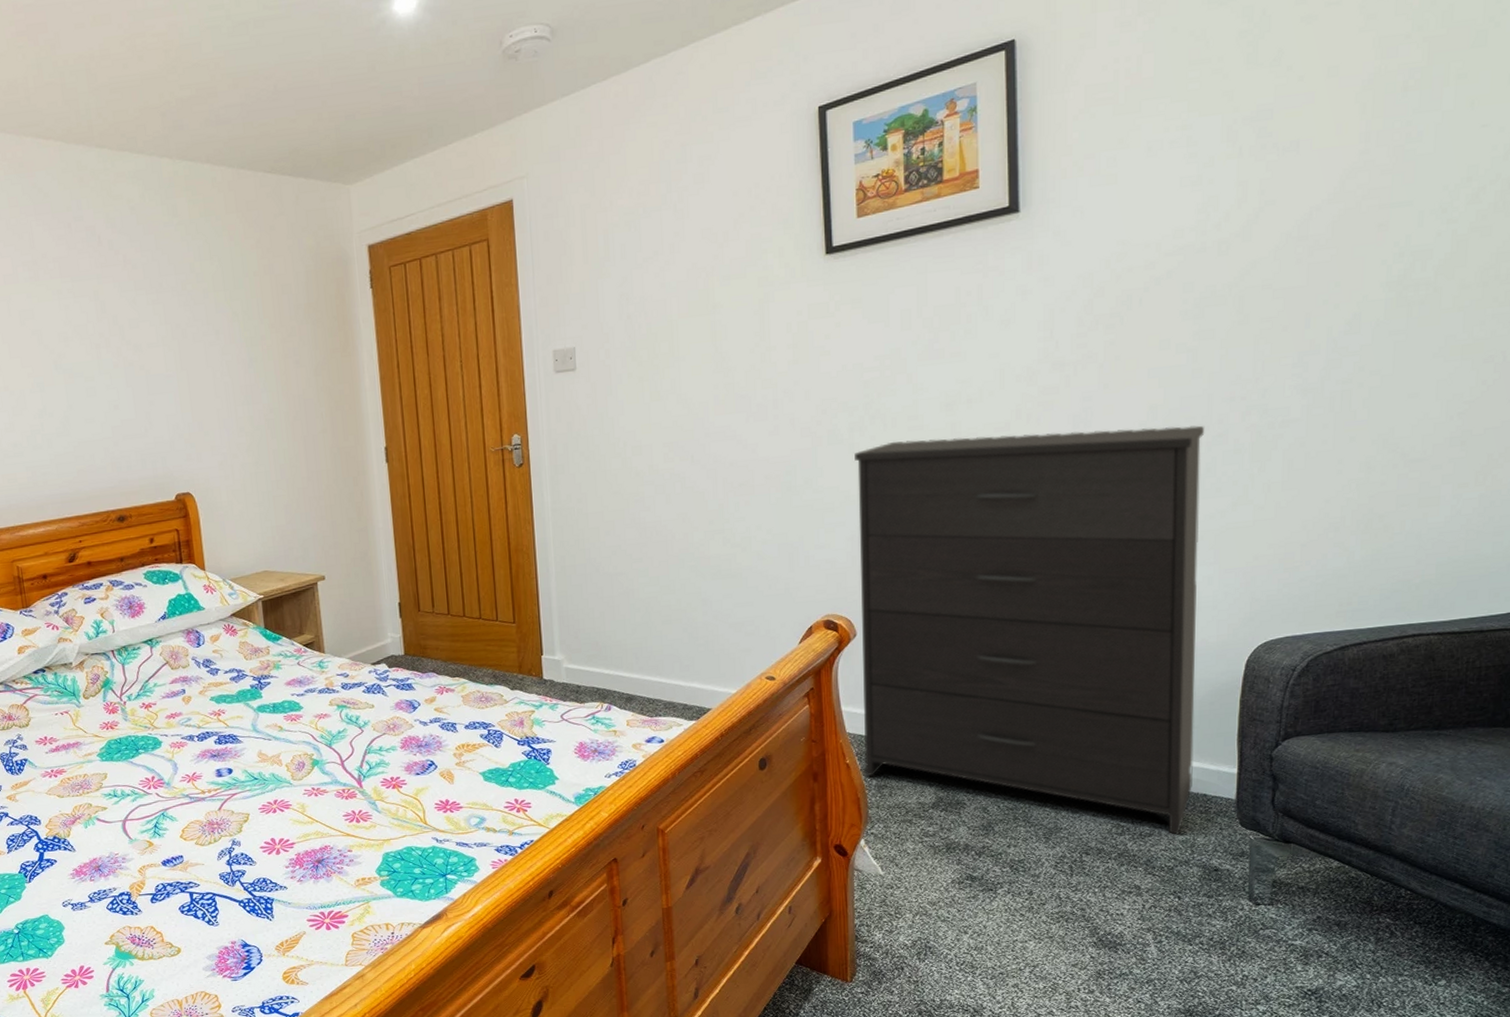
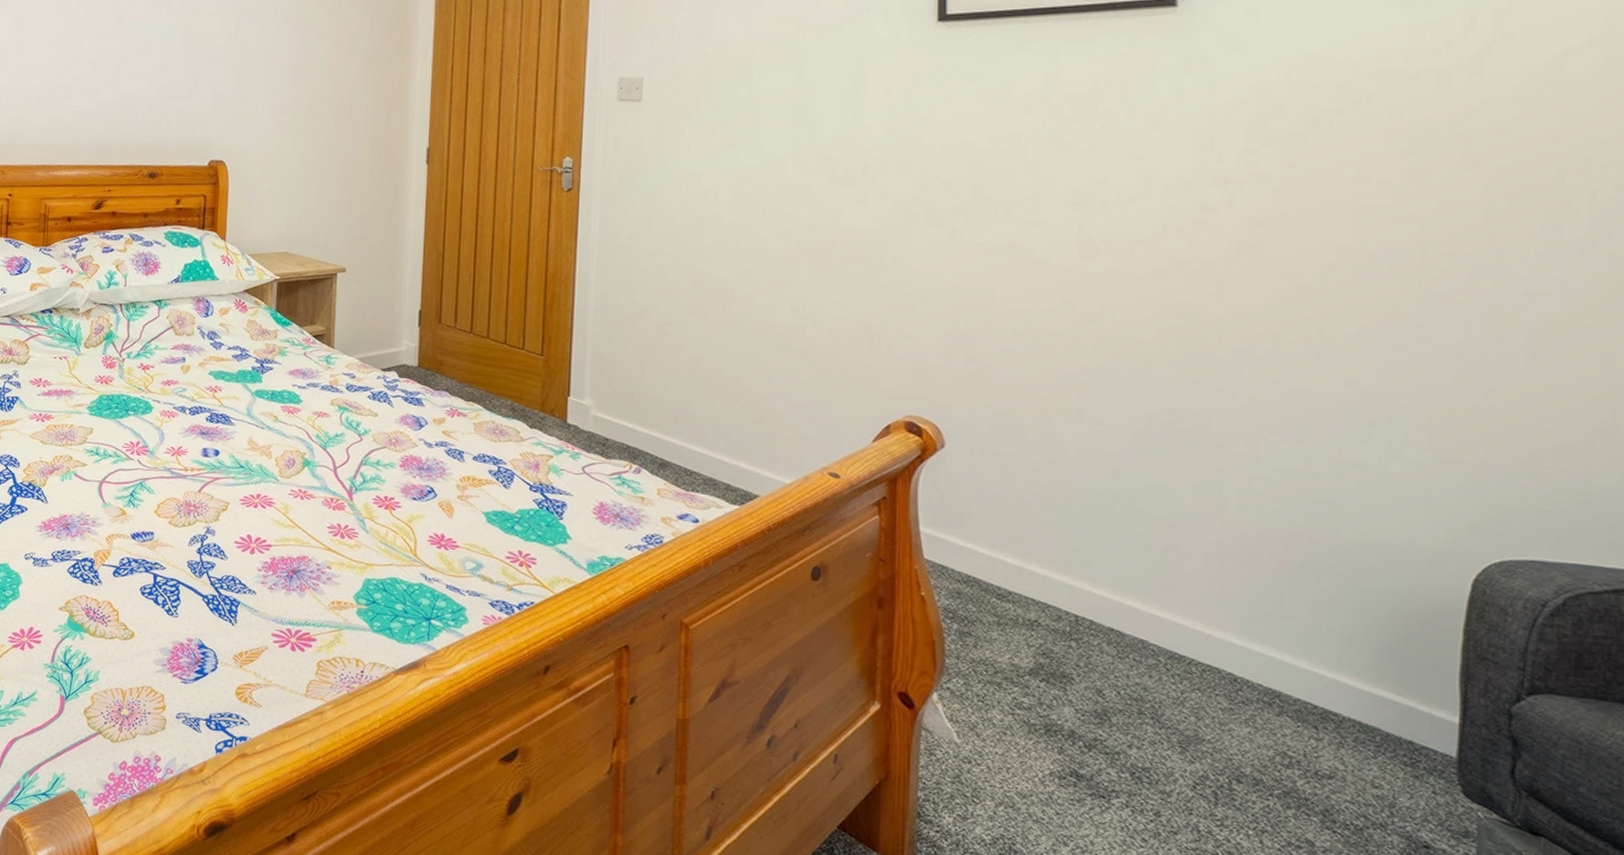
dresser: present [854,425,1205,835] -> none [945,233,1417,786]

